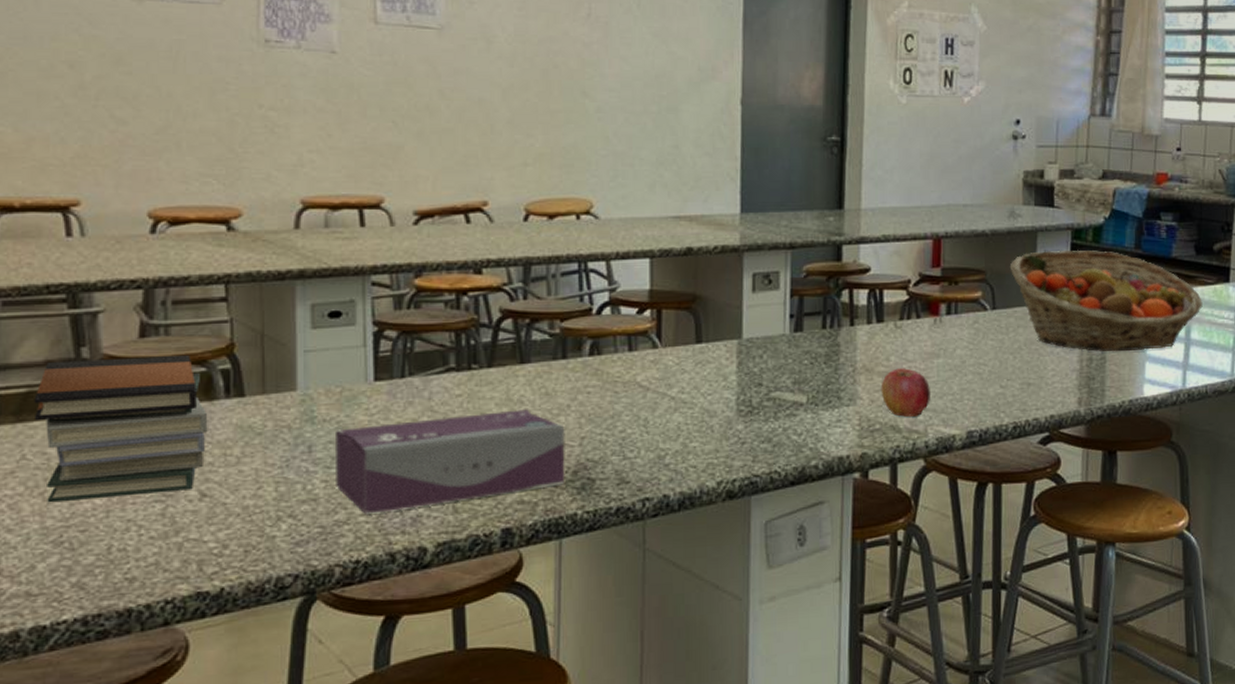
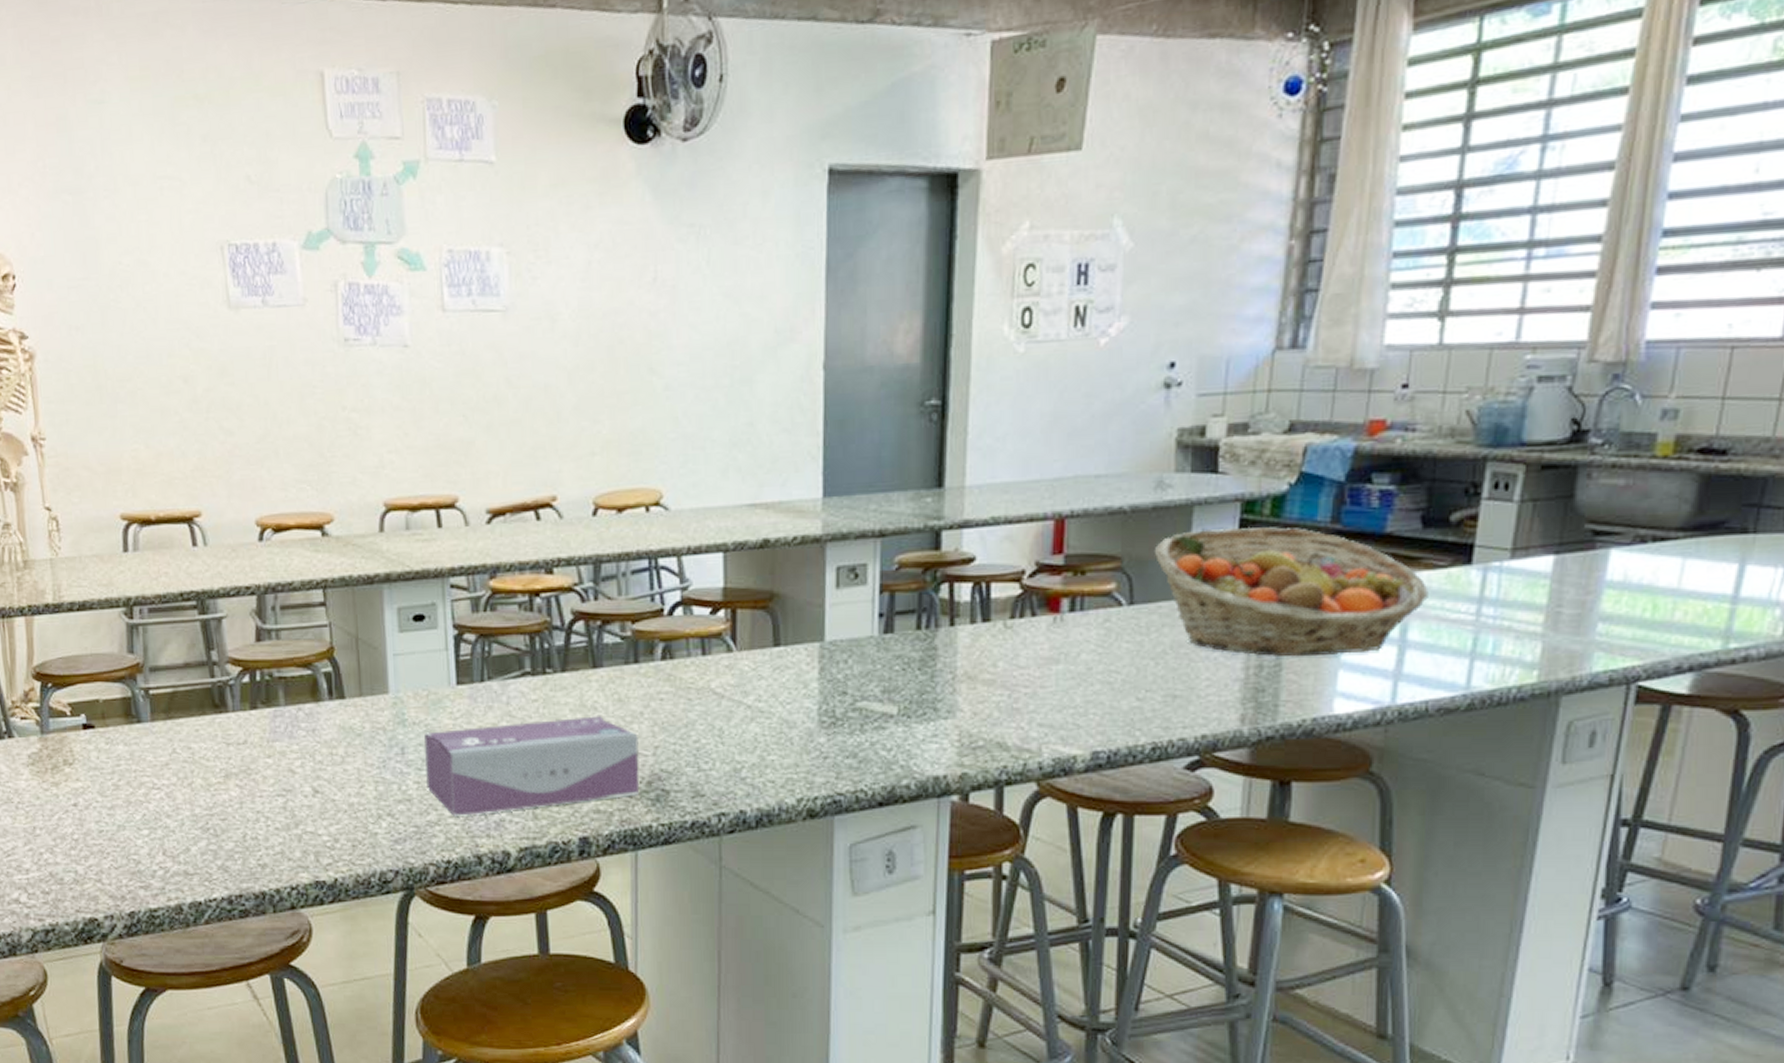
book stack: present [34,354,208,503] -> none [178,657,316,793]
apple: present [881,368,930,417] -> none [985,676,1046,733]

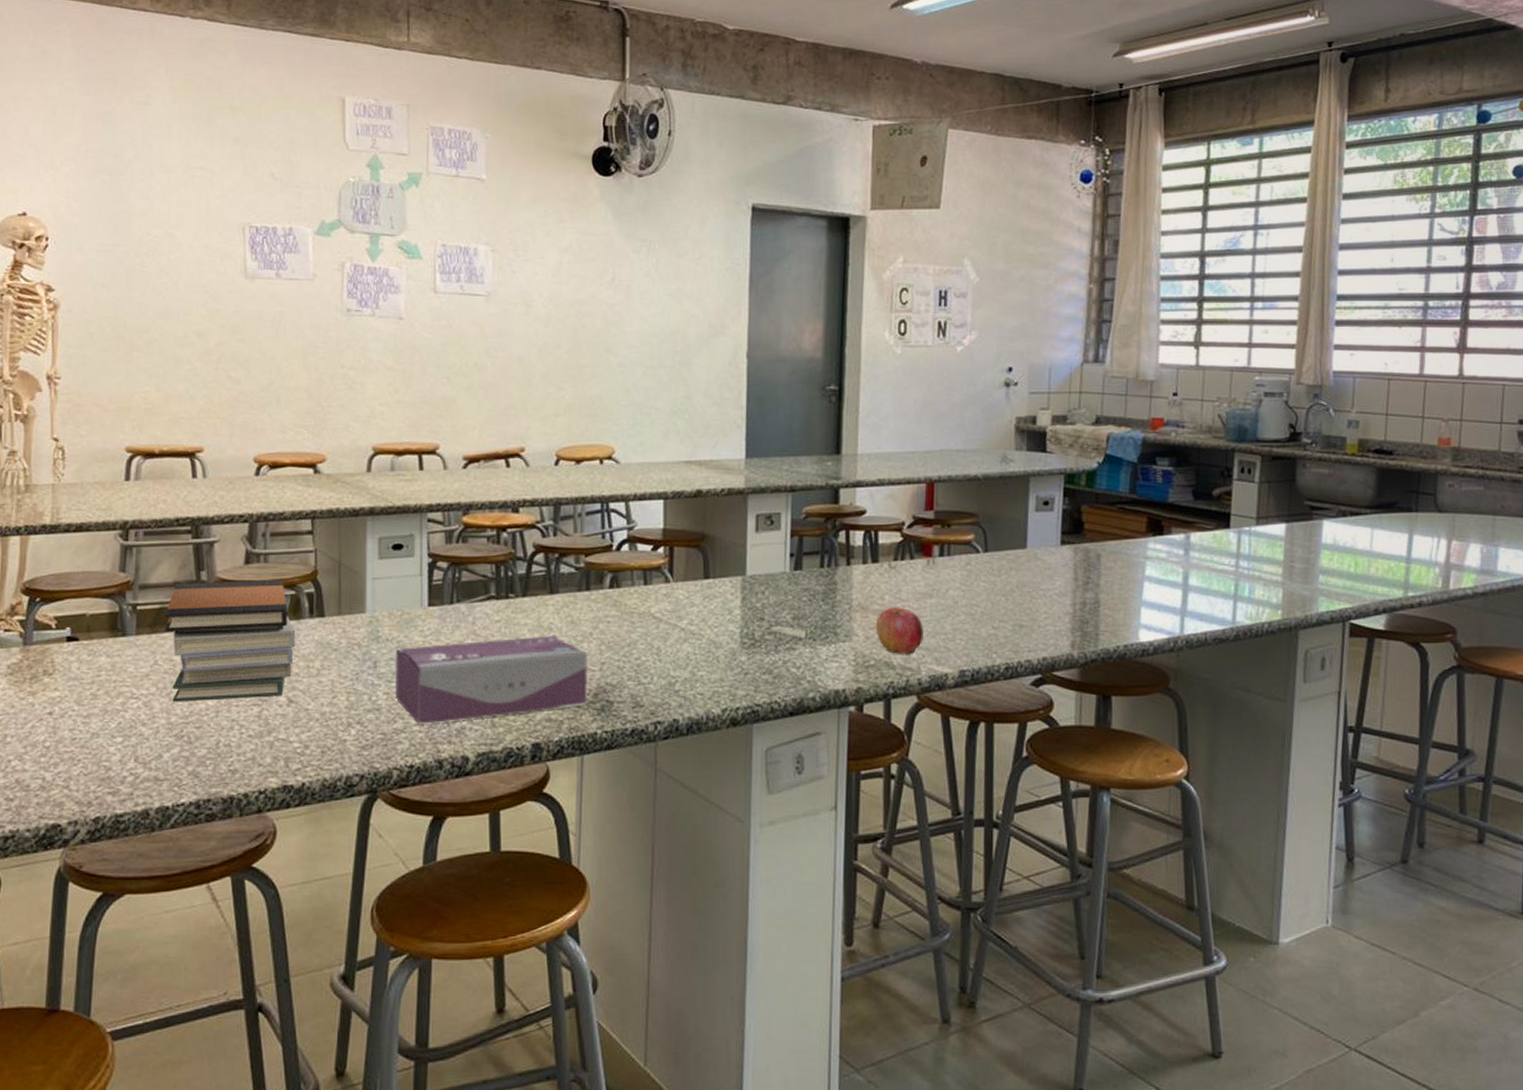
book stack: none [178,657,316,793] -> present [165,579,296,702]
apple: none [985,676,1046,733] -> present [875,607,923,654]
fruit basket: present [1154,527,1429,657] -> none [1001,494,1201,596]

